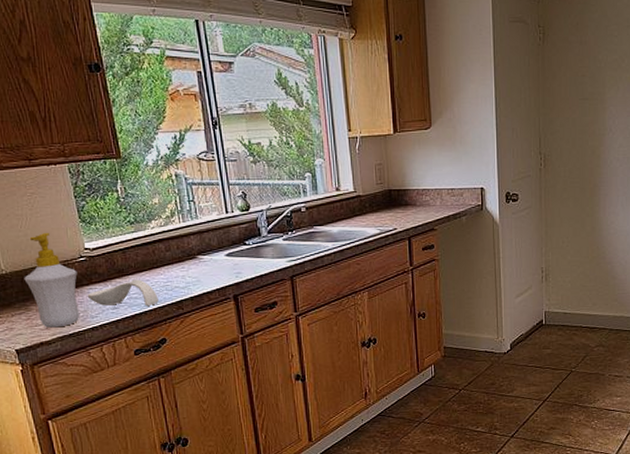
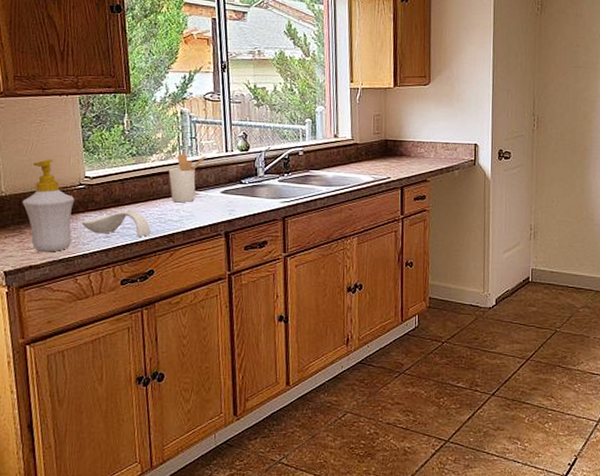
utensil holder: none [169,217,208,269] -> present [168,153,207,203]

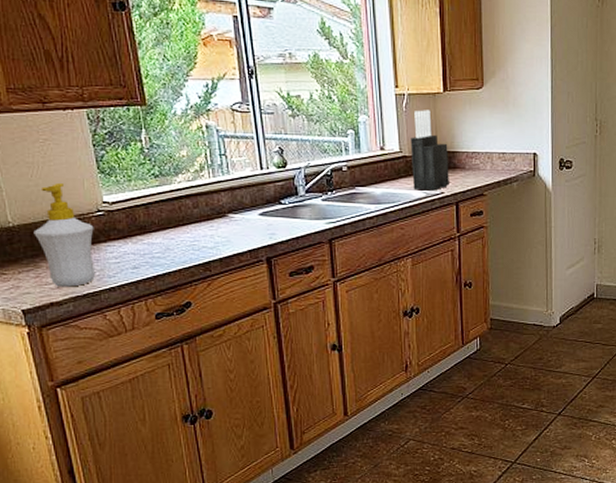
spoon rest: present [81,210,151,237] -> none [104,237,184,266]
utensil holder: present [168,153,207,203] -> none [198,172,240,228]
knife block: none [361,102,396,175] -> present [410,110,449,190]

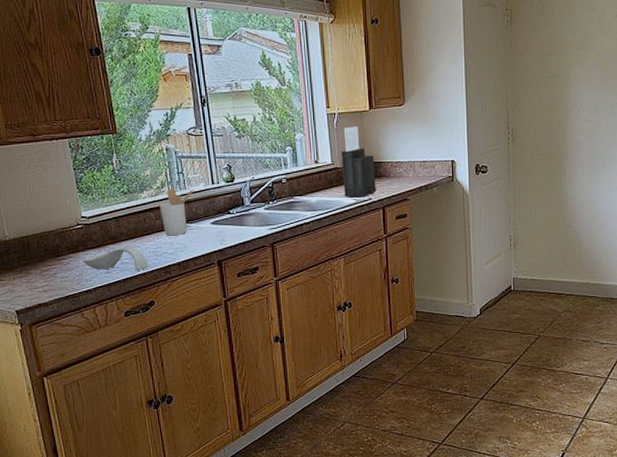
soap bottle: present [33,184,95,287] -> none [25,202,75,290]
spoon rest: none [104,237,184,266] -> present [82,245,148,270]
utensil holder: none [198,172,240,228] -> present [159,188,195,236]

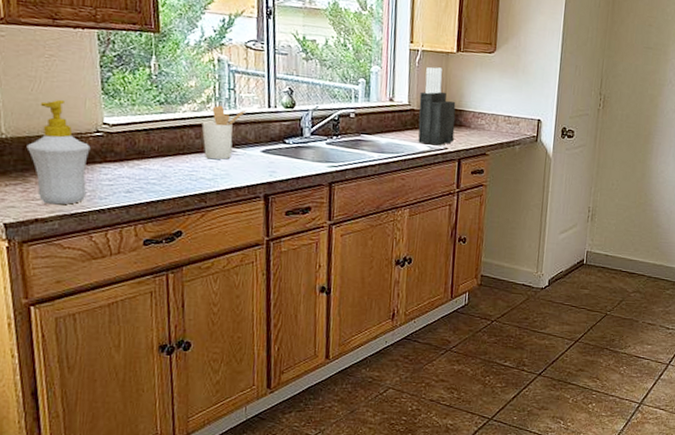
soap bottle: none [25,202,75,290] -> present [26,100,91,205]
spoon rest: present [82,245,148,270] -> none [98,163,180,194]

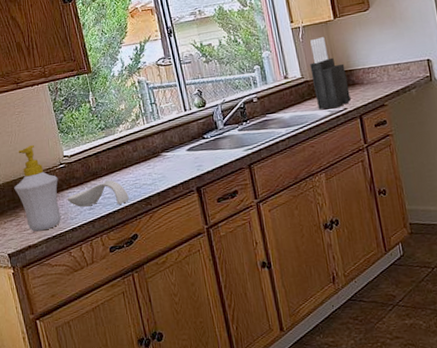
spoon rest: none [98,163,180,194] -> present [67,180,129,207]
utensil holder: present [201,105,247,160] -> none [136,118,169,167]

